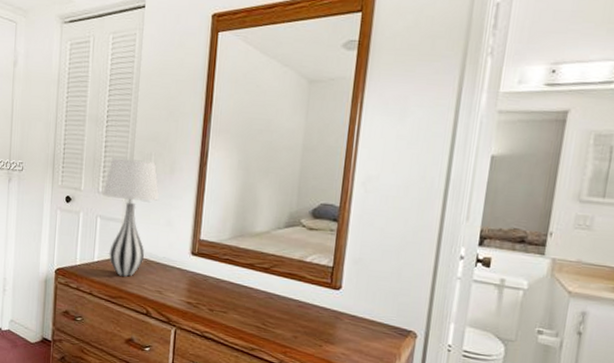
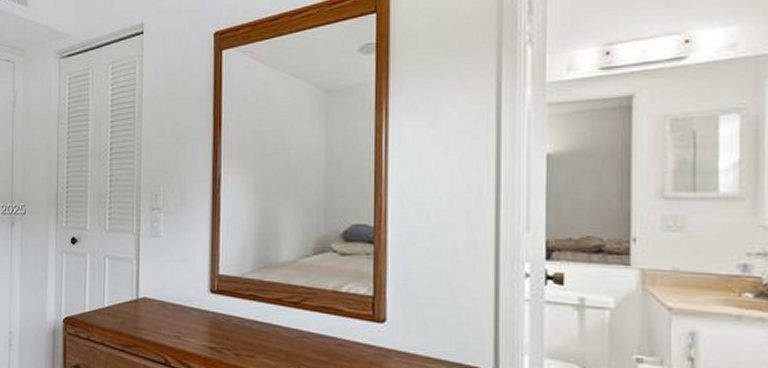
table lamp: present [102,157,160,278] -> none [110,191,171,323]

